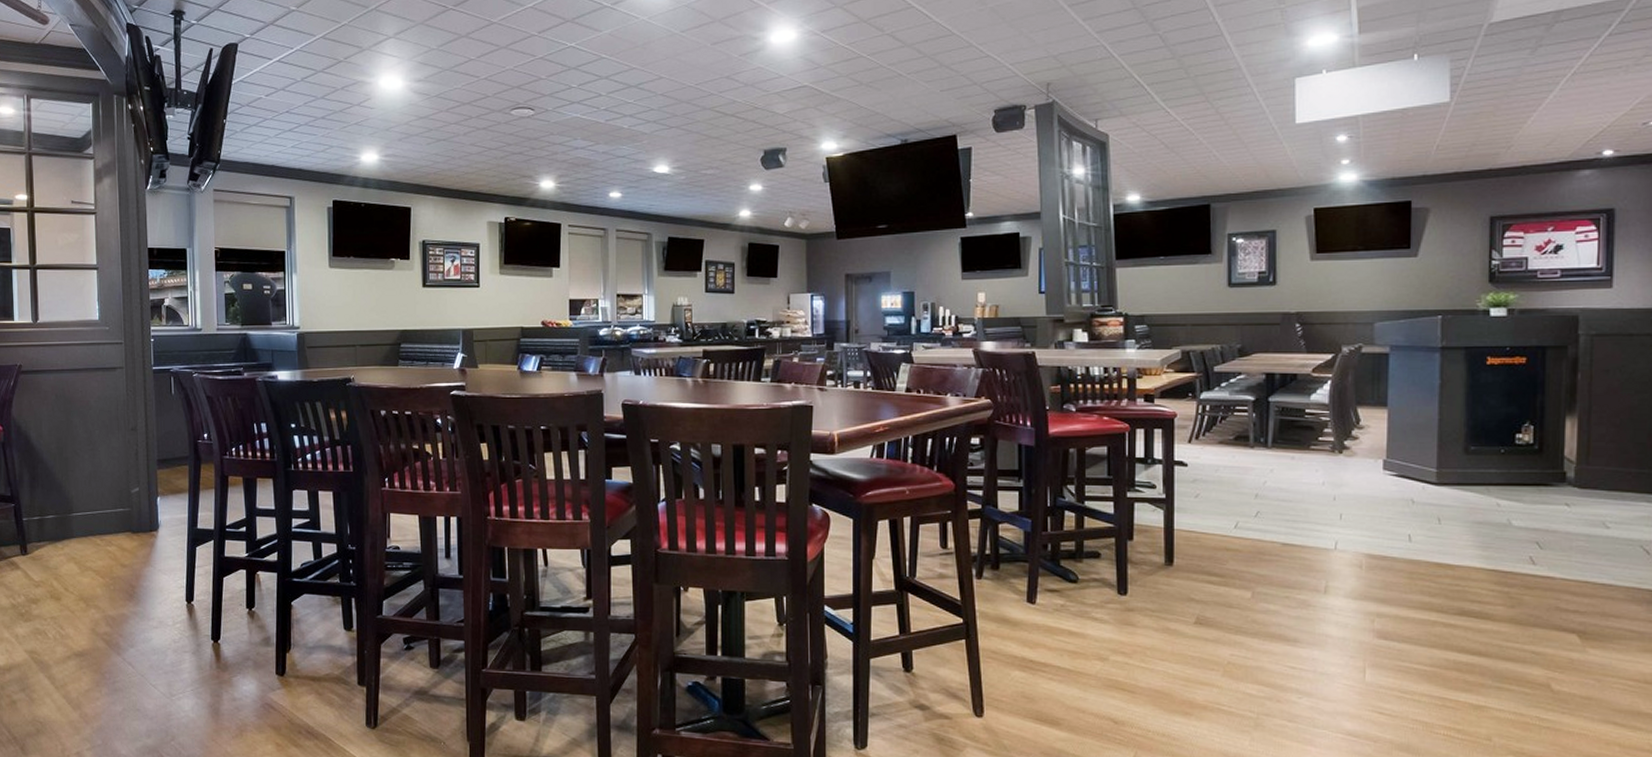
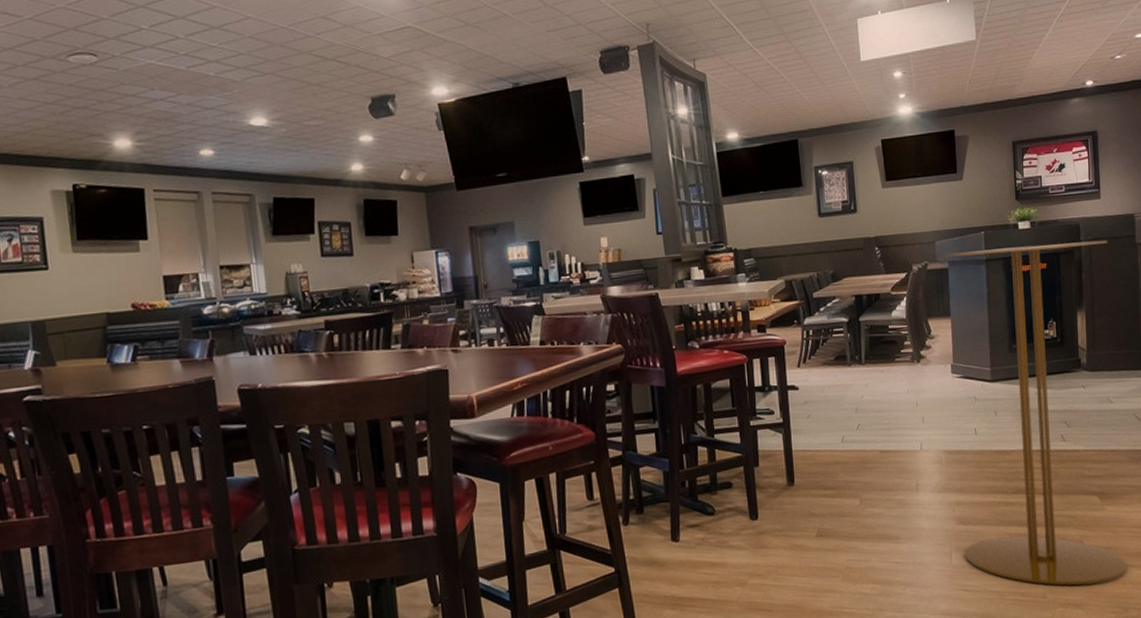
bar table: none [1383,336,1619,738] -> present [946,240,1128,586]

